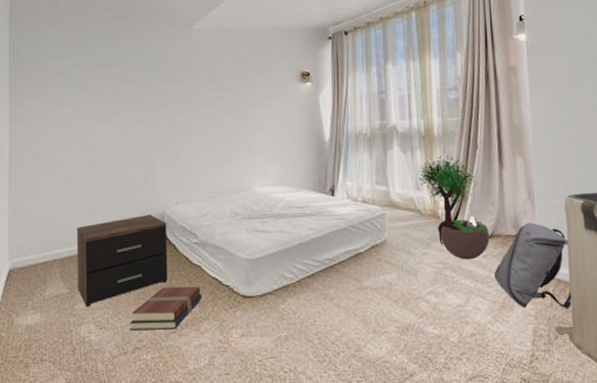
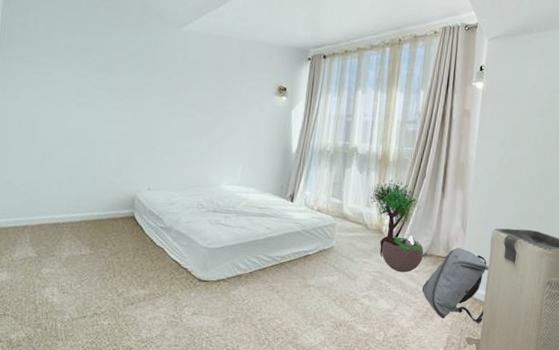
nightstand: present [76,215,168,307] -> none [46,196,137,272]
books: present [129,286,202,331] -> none [90,263,162,301]

